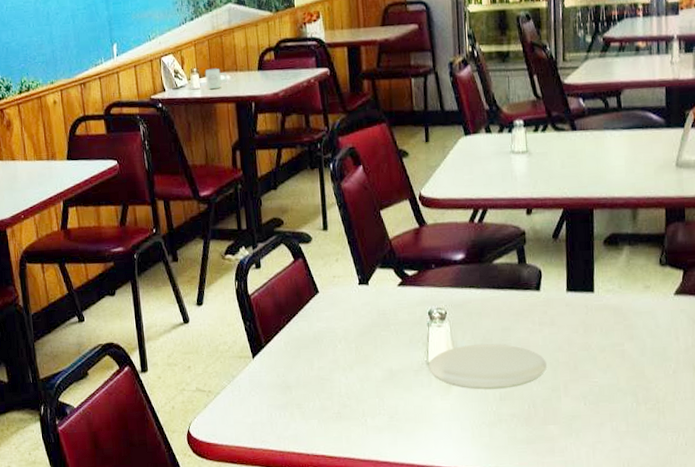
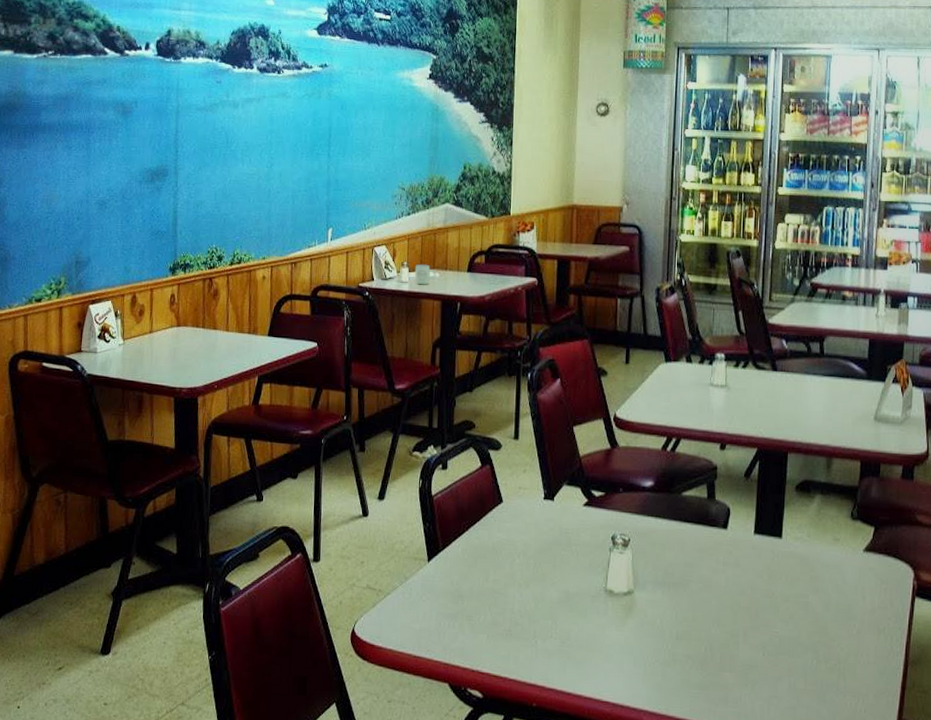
plate: present [428,343,547,390] -> none [606,576,727,628]

